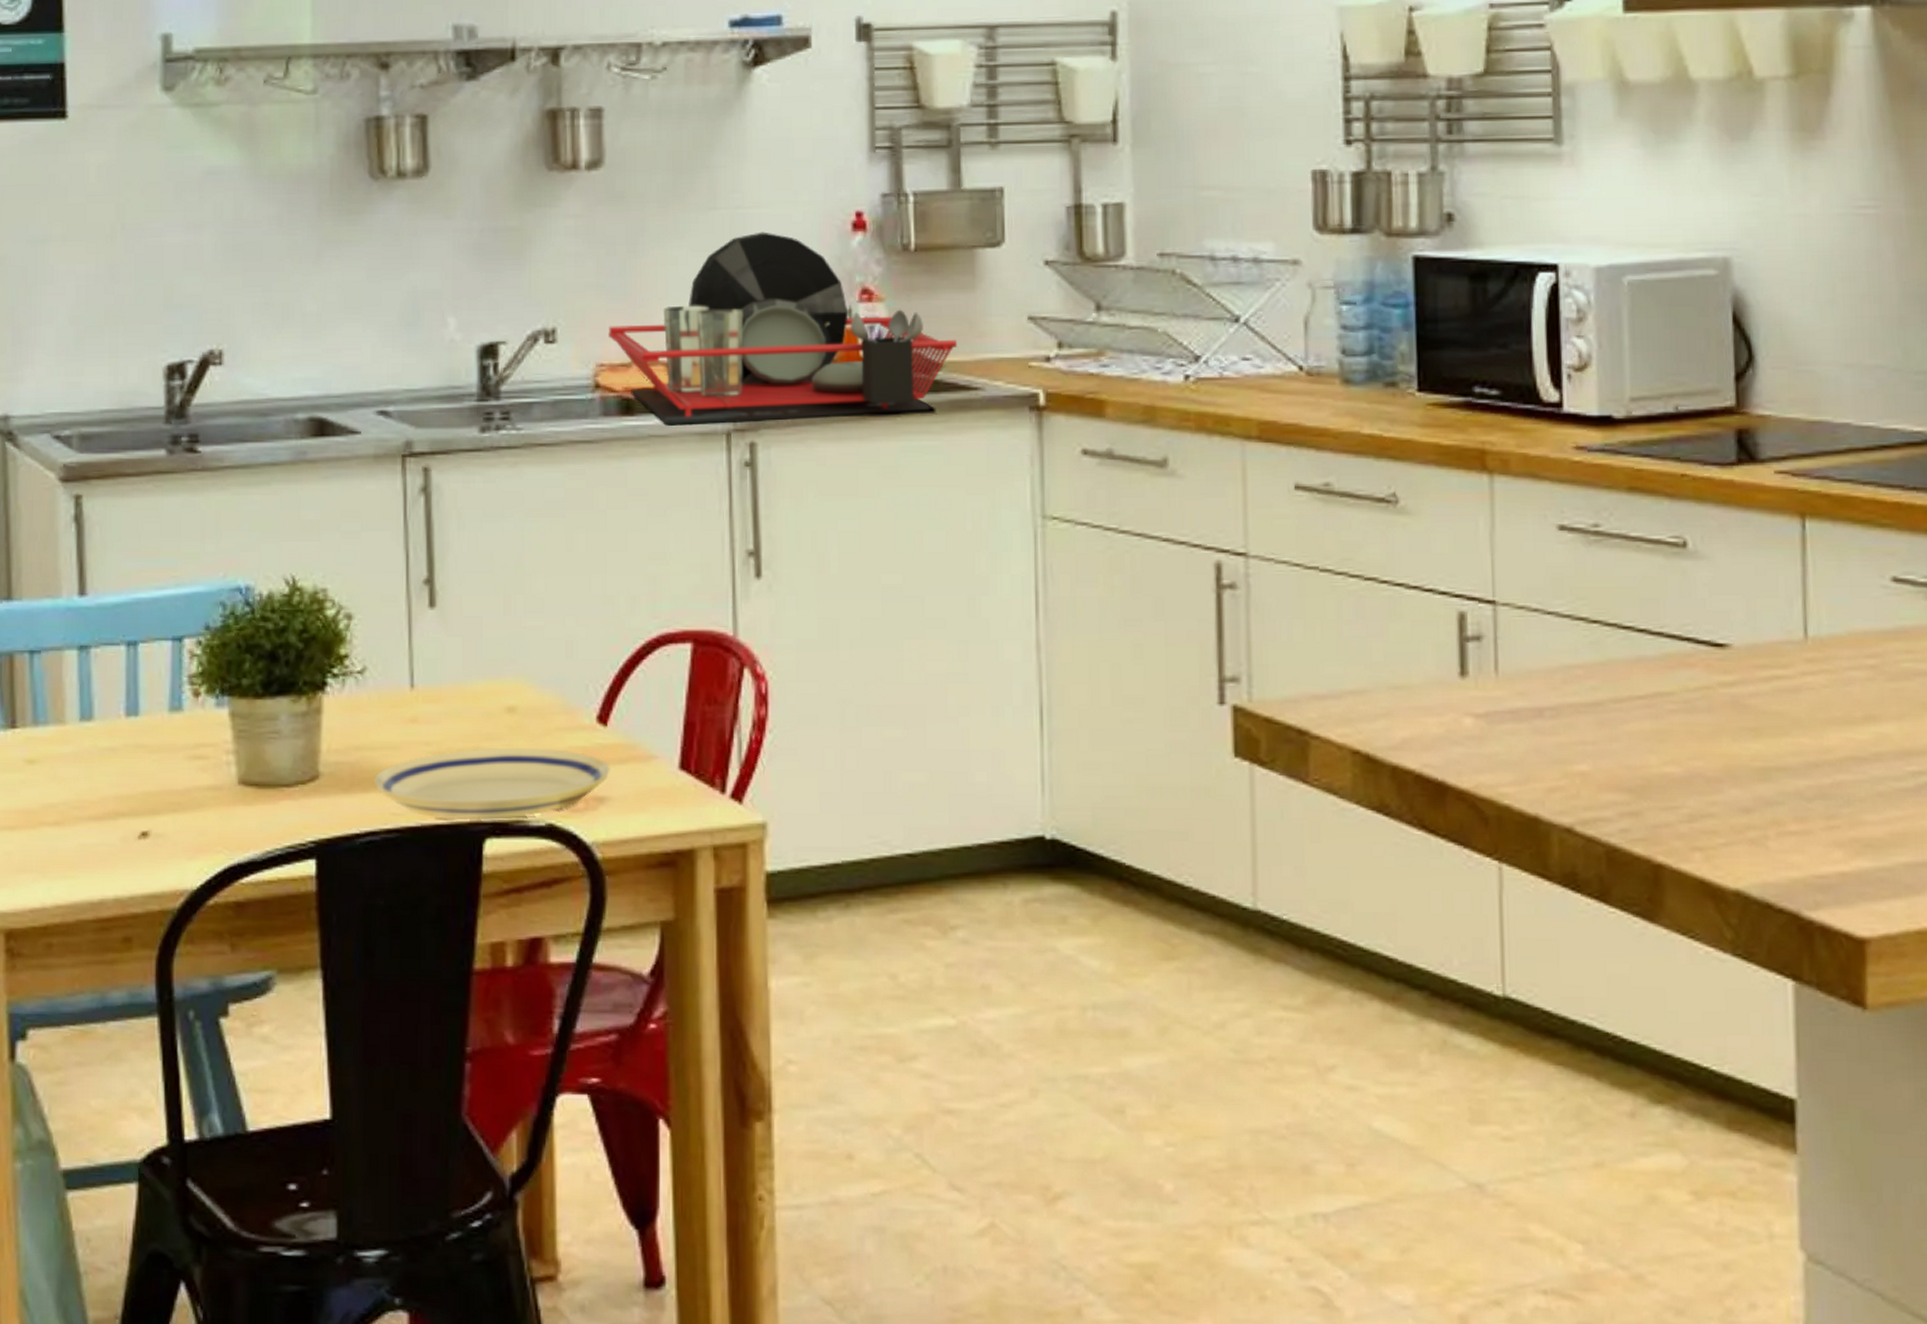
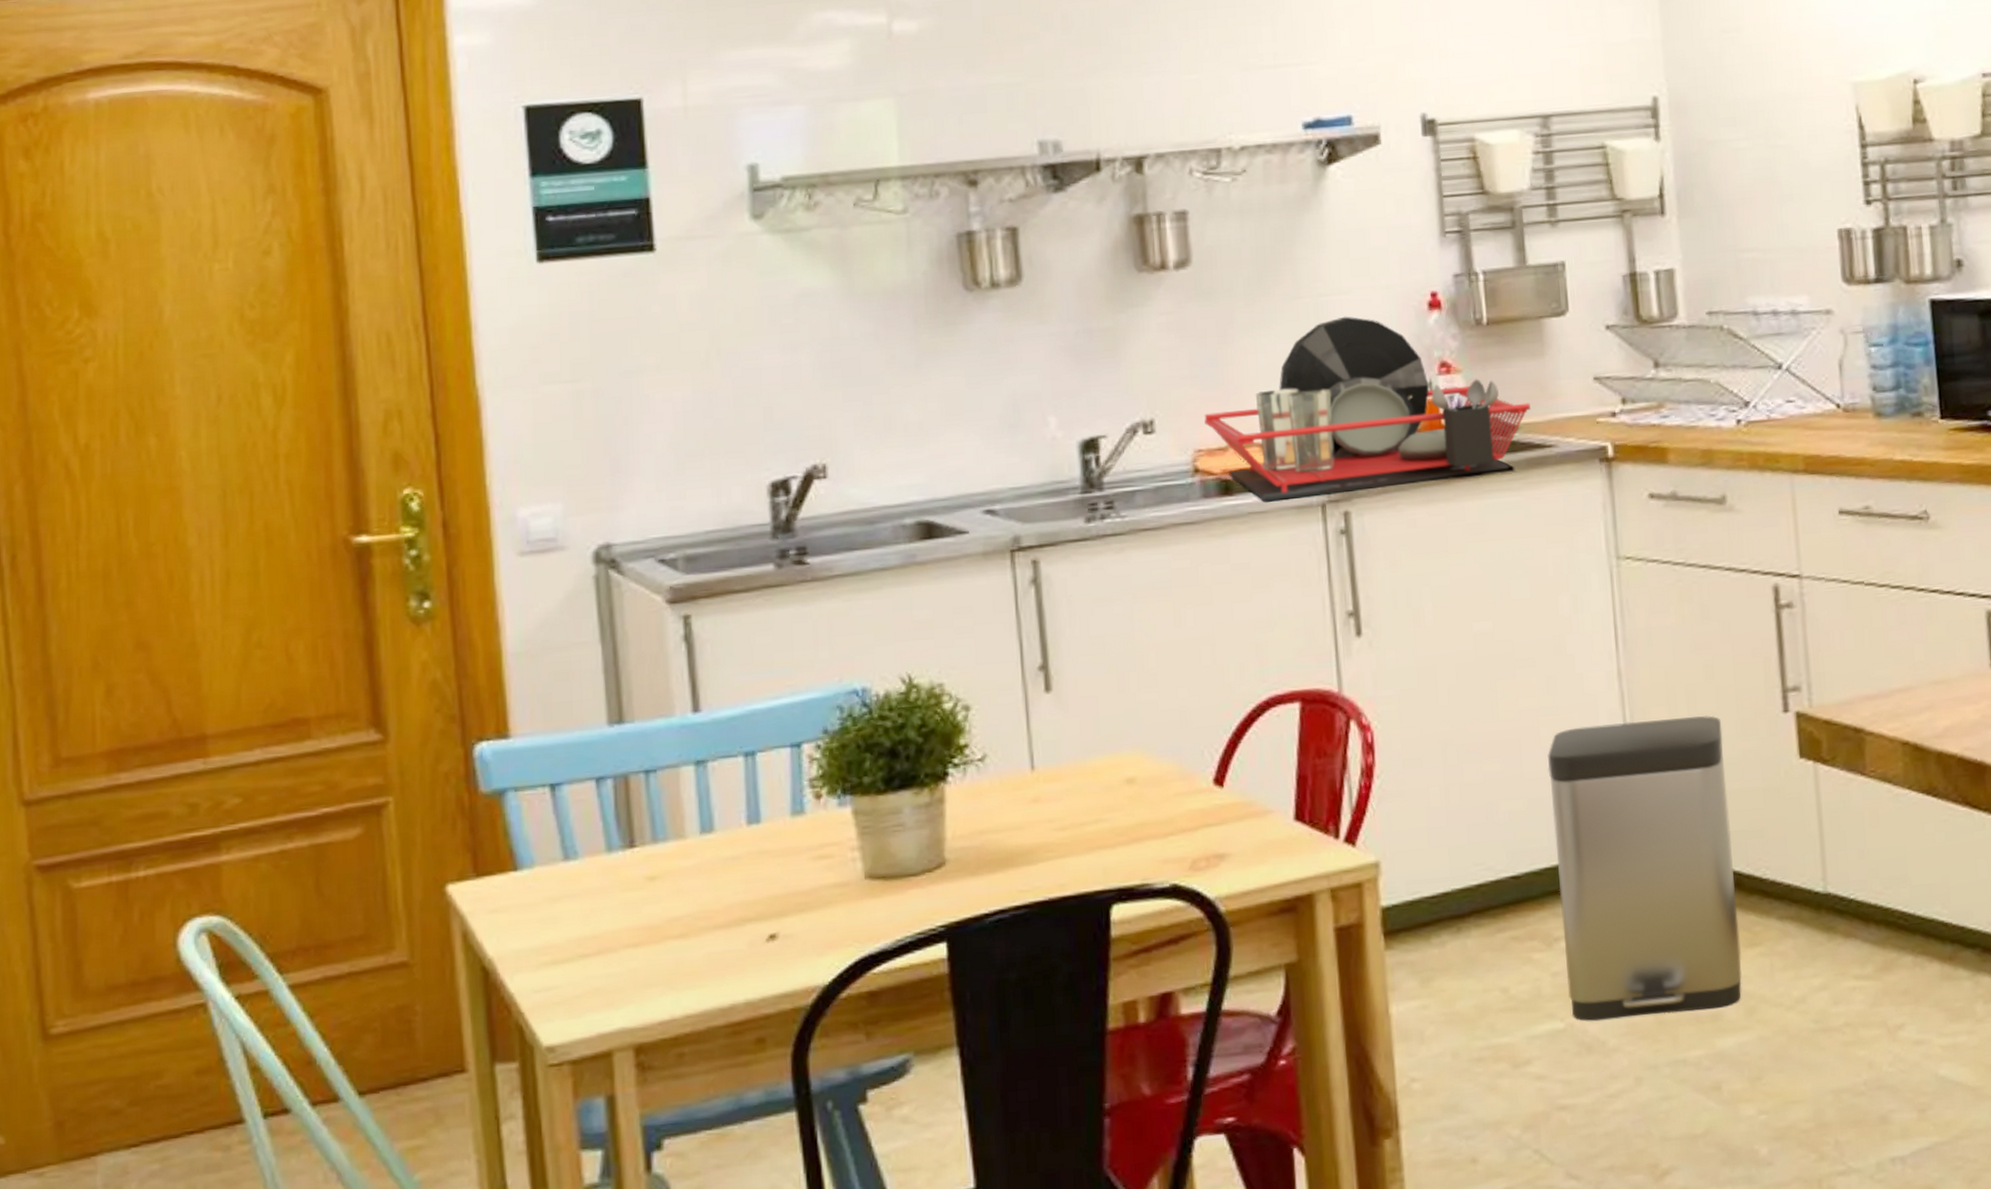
plate: present [374,747,610,821] -> none [1000,813,1229,891]
pedal bin: none [953,698,1156,1023] -> present [1547,715,1742,1020]

